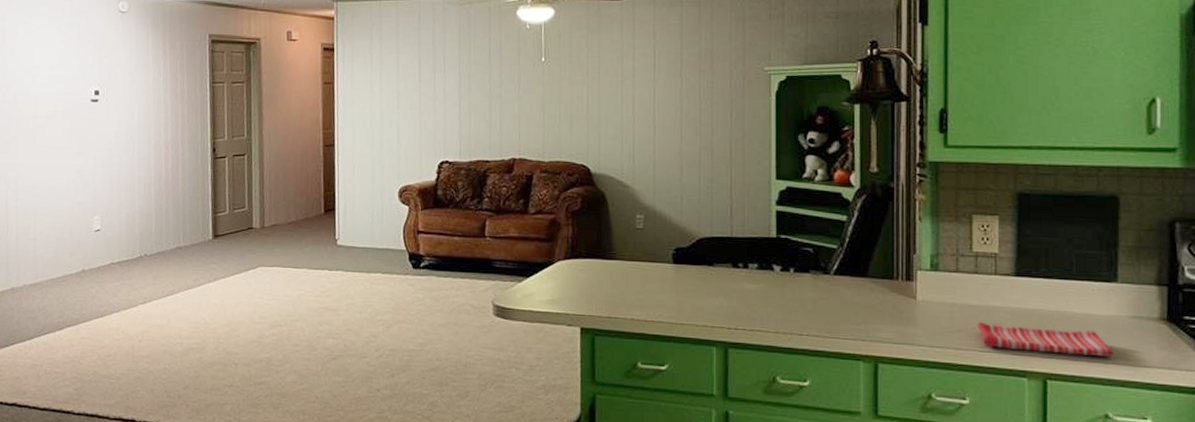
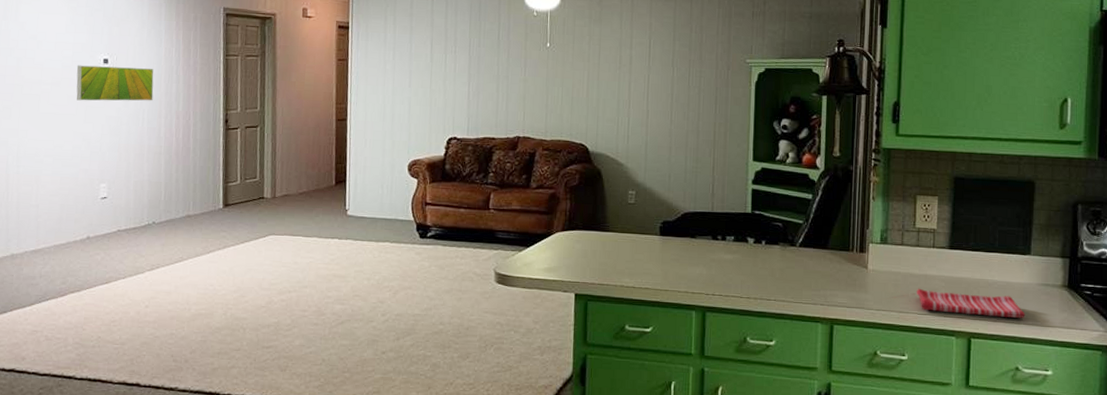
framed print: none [69,97,143,134] -> present [76,65,154,101]

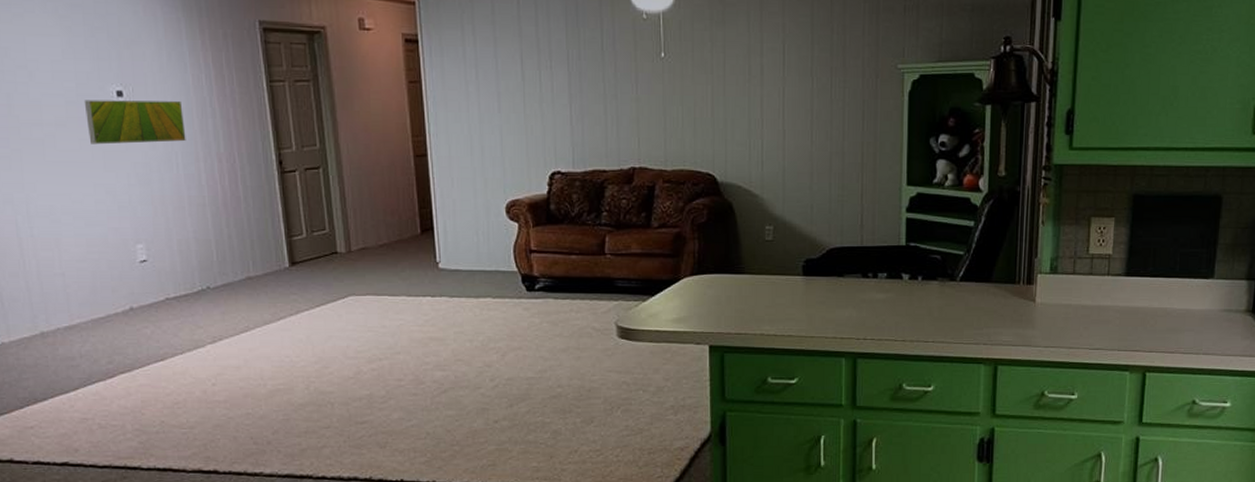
dish towel: present [916,288,1025,318] -> none [1088,321,1205,348]

